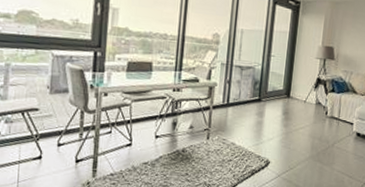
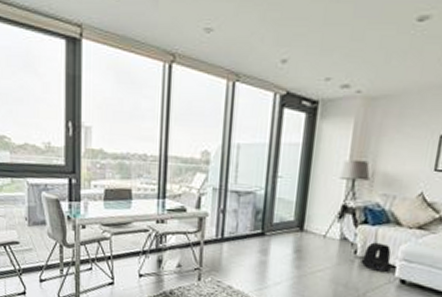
backpack: none [330,105,352,127] -> present [361,242,393,272]

